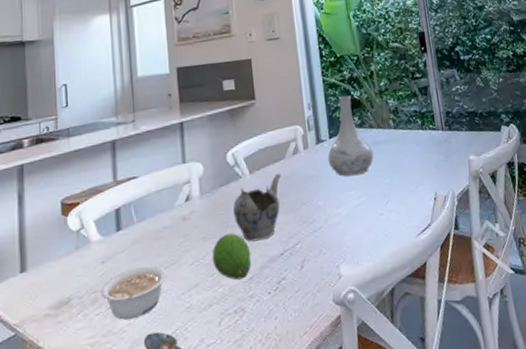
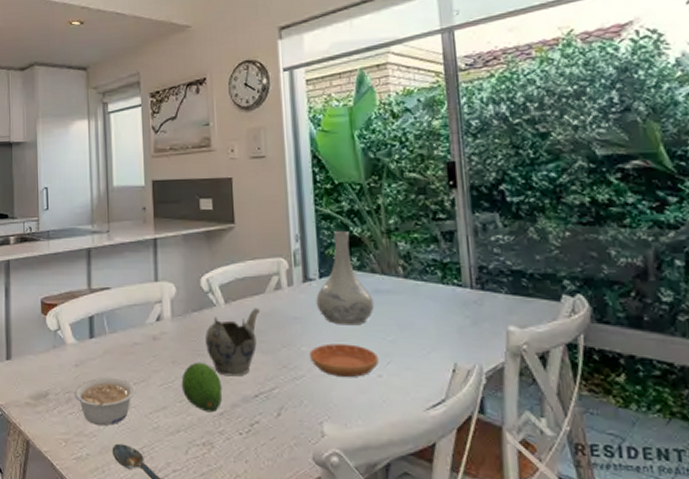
saucer: none [325,191,380,222] -> present [310,343,378,378]

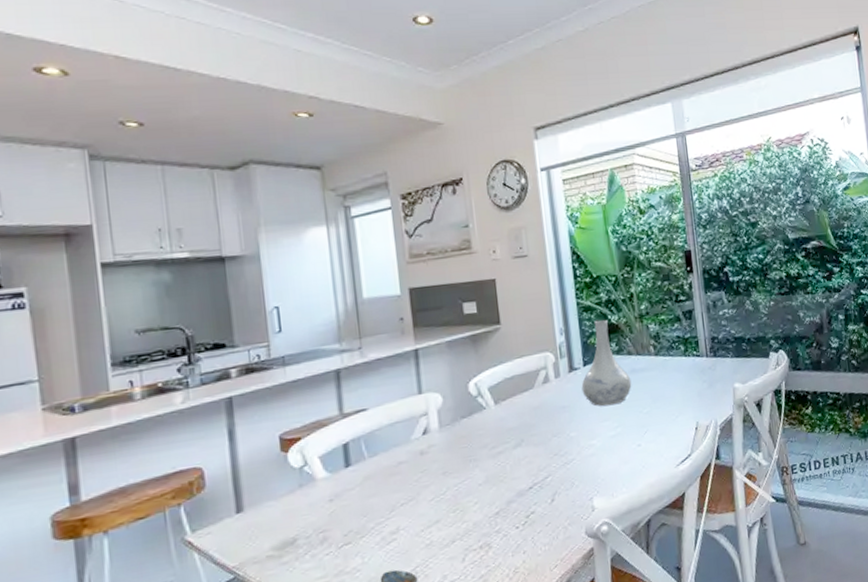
legume: present [73,377,136,426] -> none [329,502,405,559]
fruit: present [181,362,223,413] -> none [454,466,497,516]
teapot: present [205,307,259,377] -> none [476,403,530,476]
saucer: present [310,343,378,378] -> none [578,421,637,454]

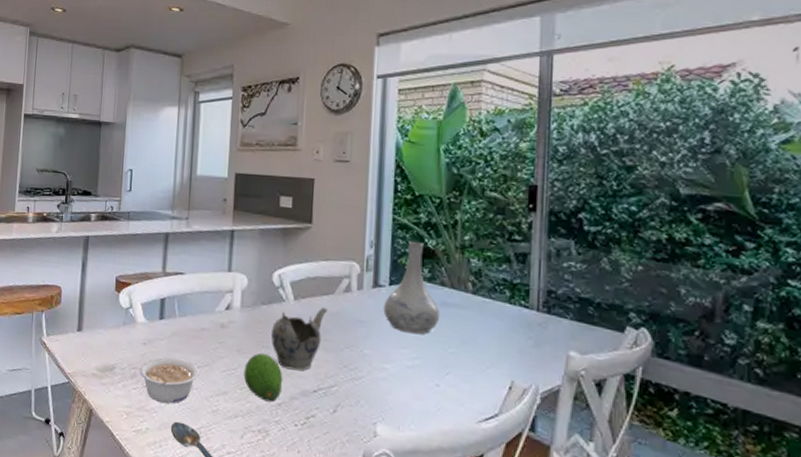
legume: none [329,502,405,559] -> present [139,357,200,404]
fruit: none [454,466,497,516] -> present [243,352,283,403]
teapot: none [476,403,530,476] -> present [271,307,327,371]

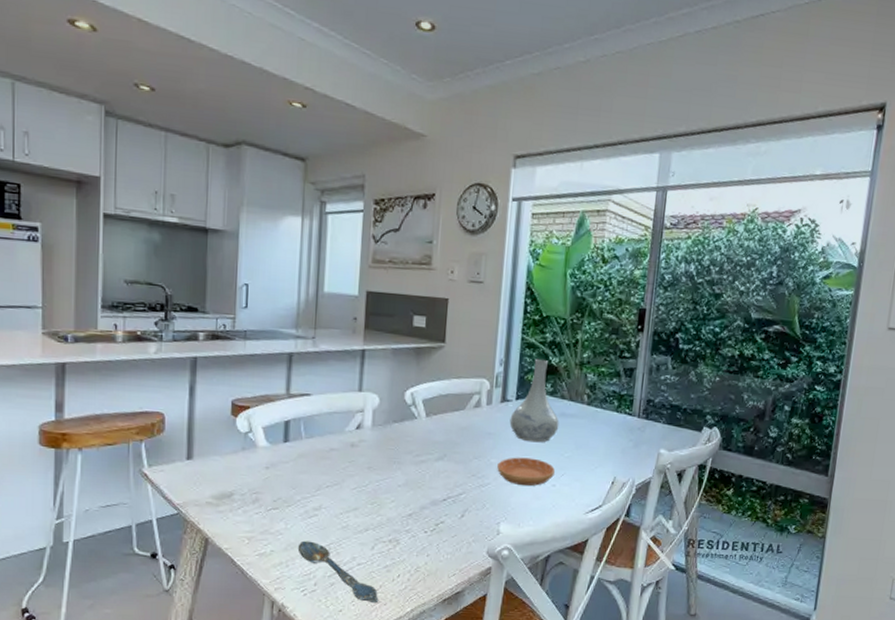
legume: present [139,357,200,404] -> none [261,479,329,525]
fruit: present [243,352,283,403] -> none [374,468,414,514]
teapot: present [271,307,327,371] -> none [403,422,458,483]
saucer: none [371,349,438,384] -> present [497,457,555,486]

